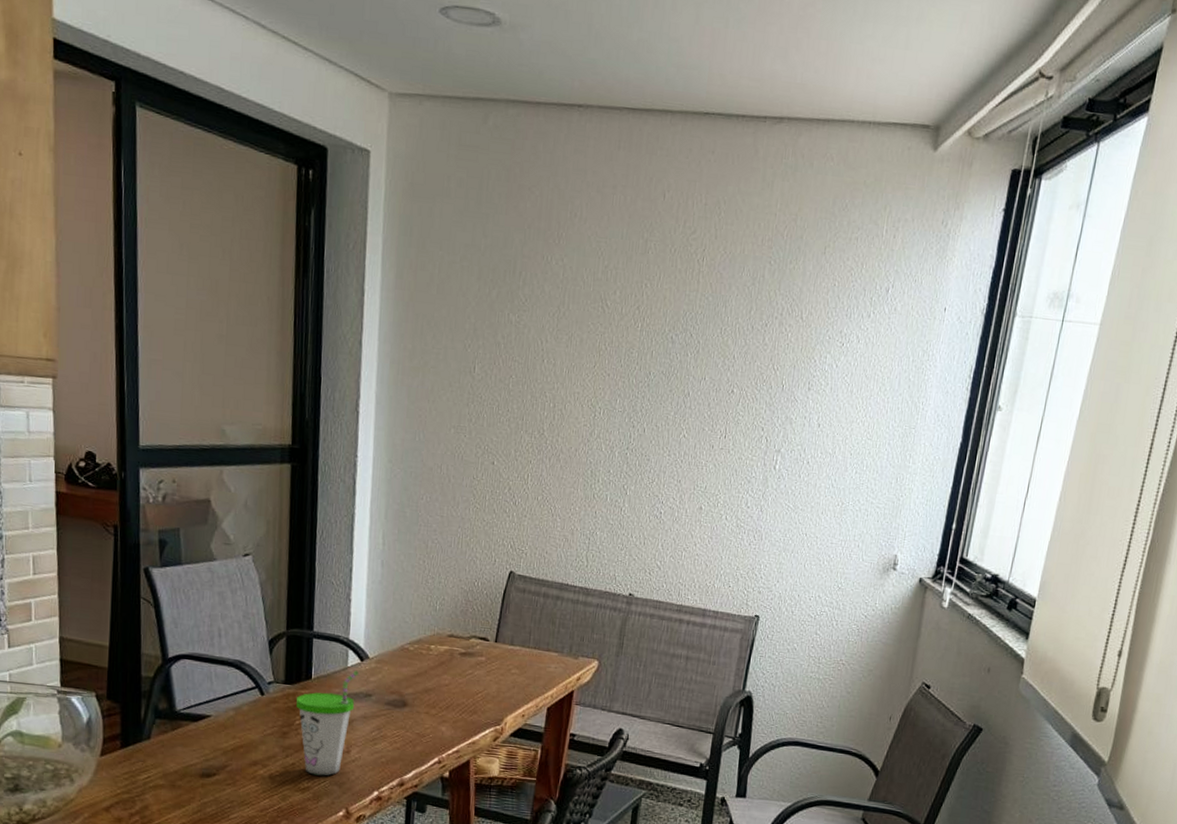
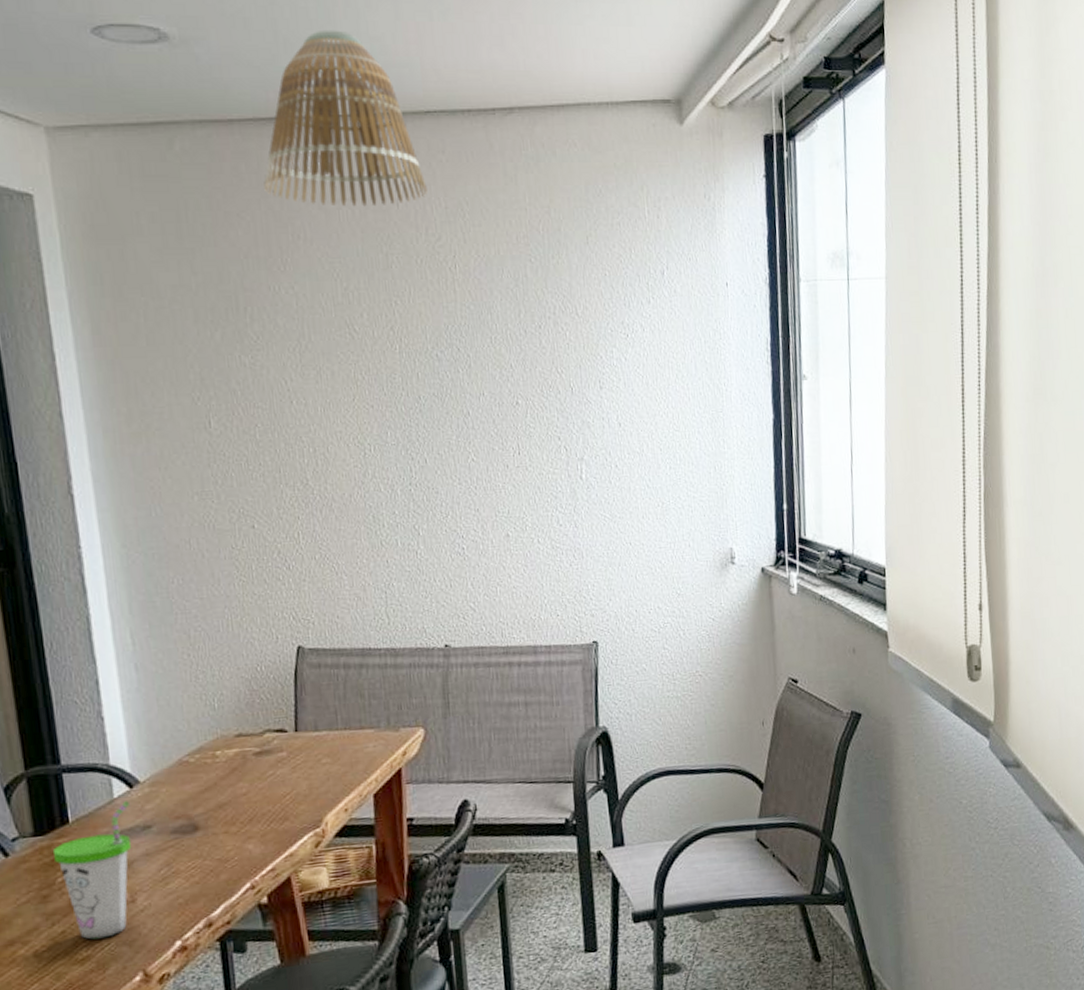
lamp shade: none [554,27,693,196] -> present [263,29,428,207]

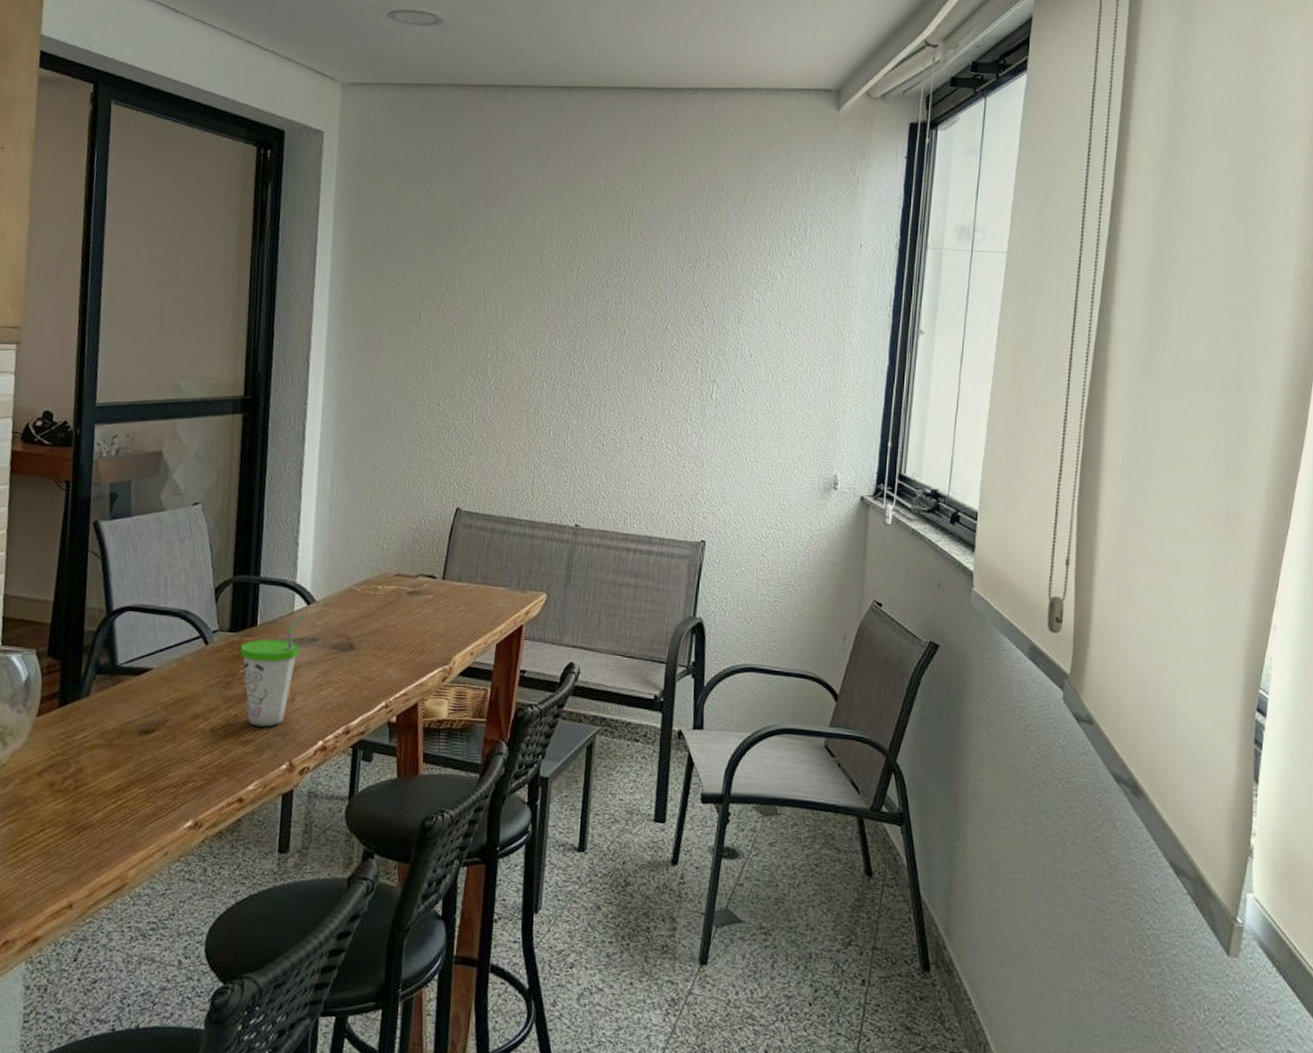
lamp shade: present [263,29,428,207] -> none [492,21,620,159]

